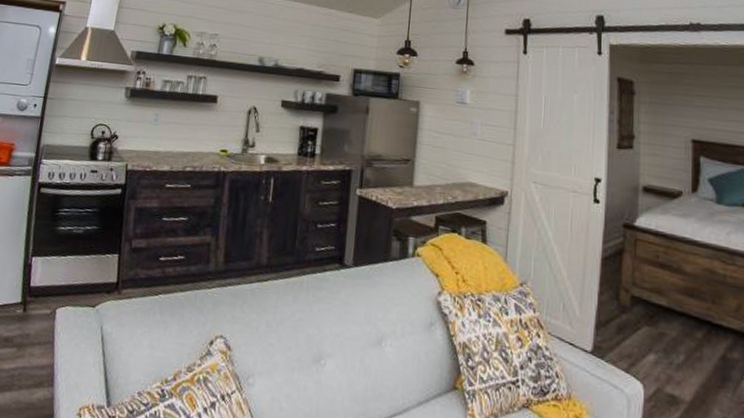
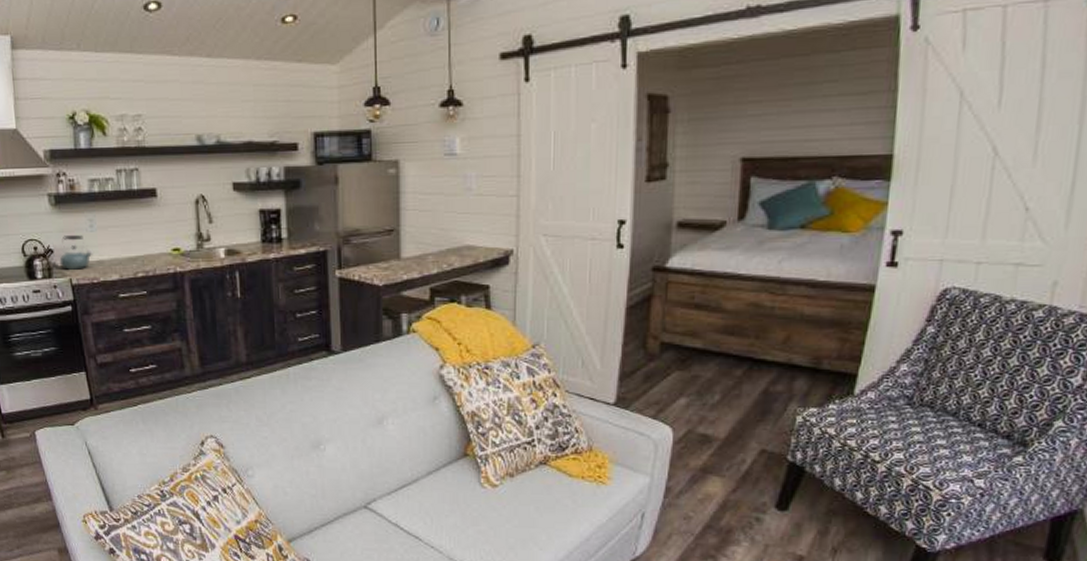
kettle: none [120,125,153,157] -> present [59,235,95,271]

